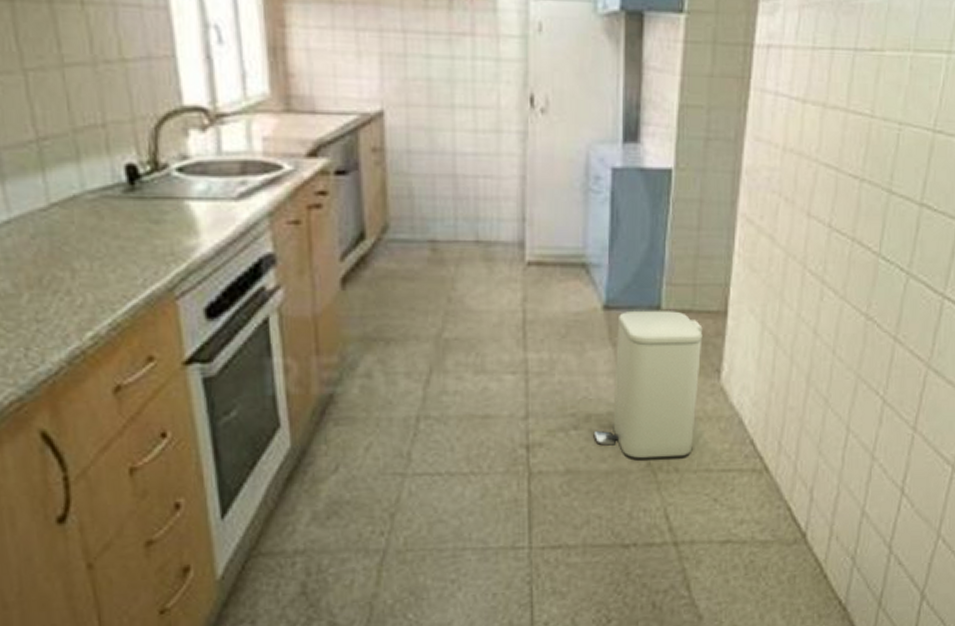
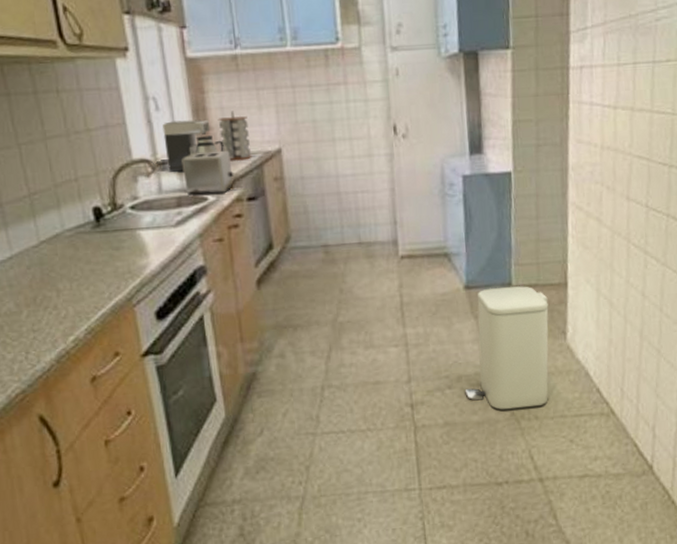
coffee maker: none [226,60,308,128] -> present [162,119,224,172]
toaster: none [250,104,320,165] -> present [181,150,234,197]
spice rack: none [301,53,345,122] -> present [217,109,252,161]

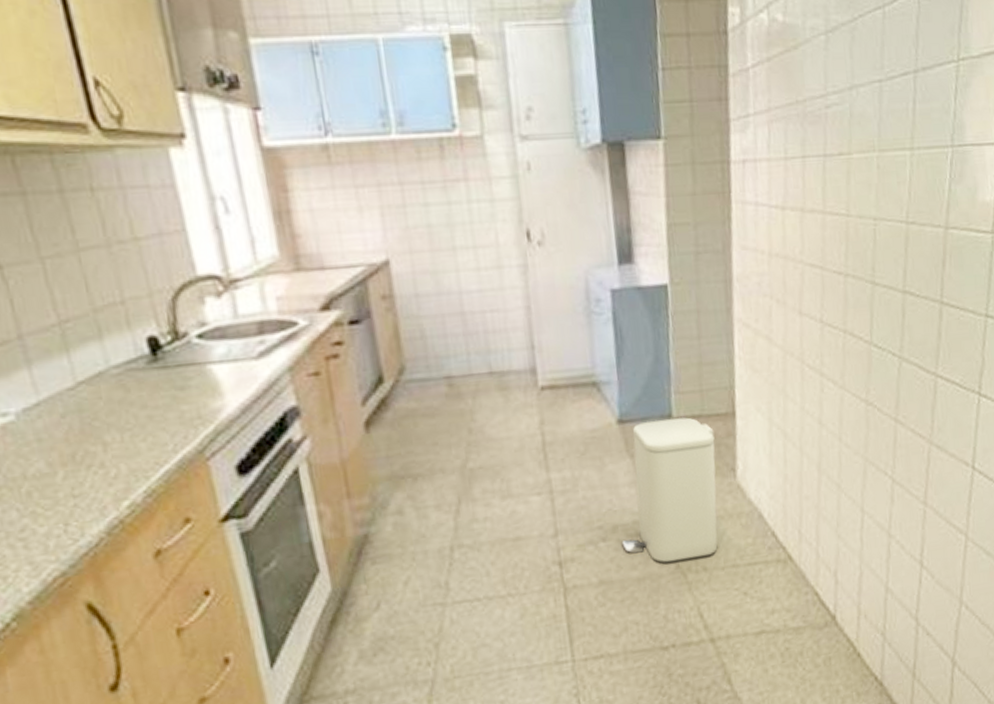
coffee maker: present [162,119,224,172] -> none [235,224,317,291]
toaster: present [181,150,234,197] -> none [262,262,331,321]
spice rack: present [217,109,252,161] -> none [306,212,353,276]

